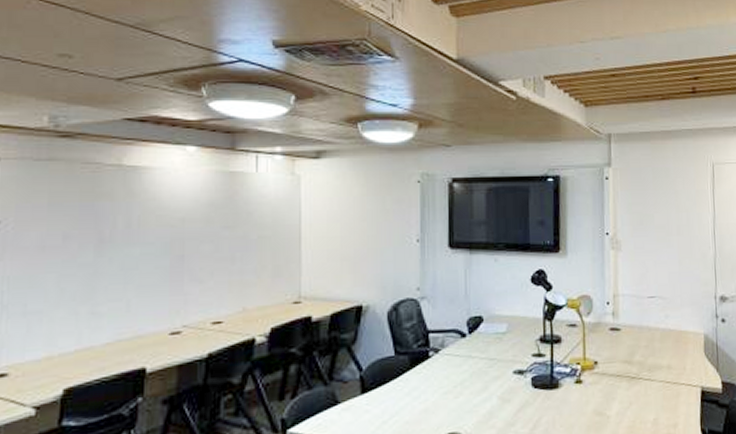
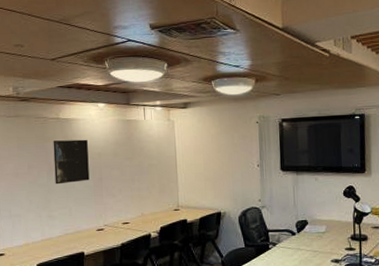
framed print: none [106,197,165,265] -> present [53,139,90,185]

